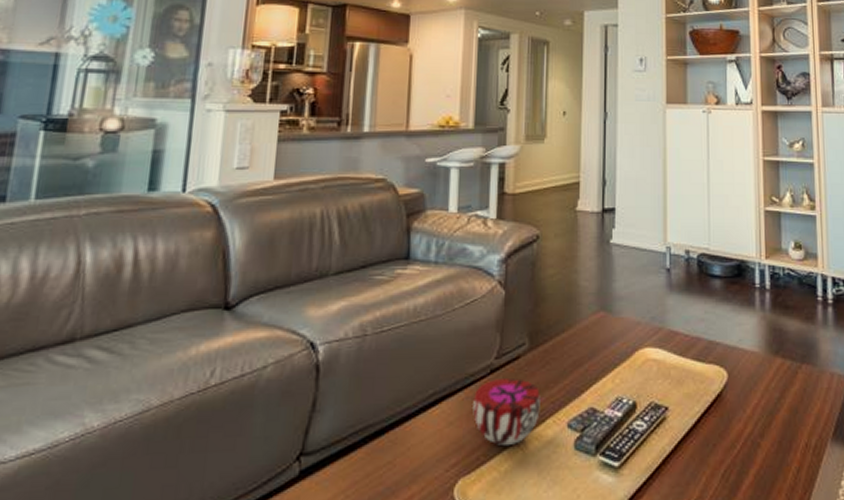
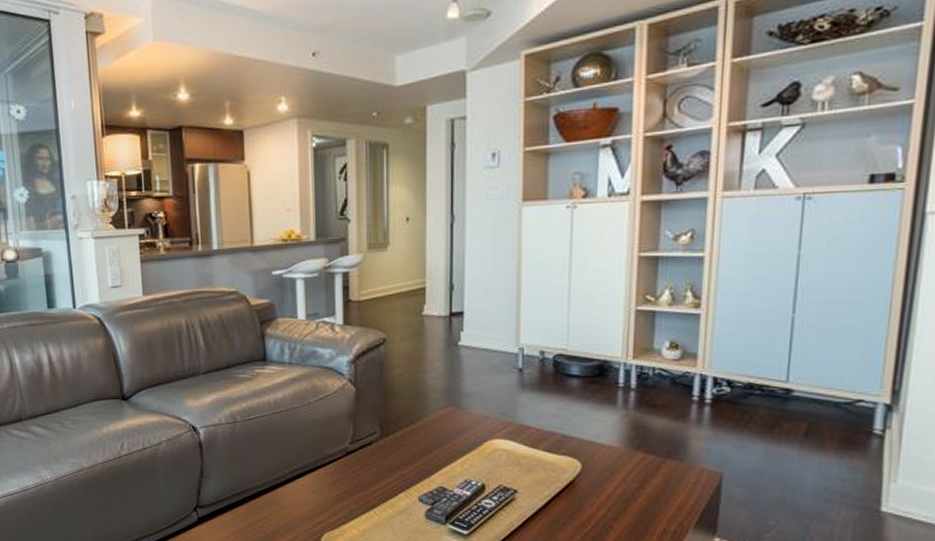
decorative bowl: present [473,378,540,445] -> none [332,460,393,511]

